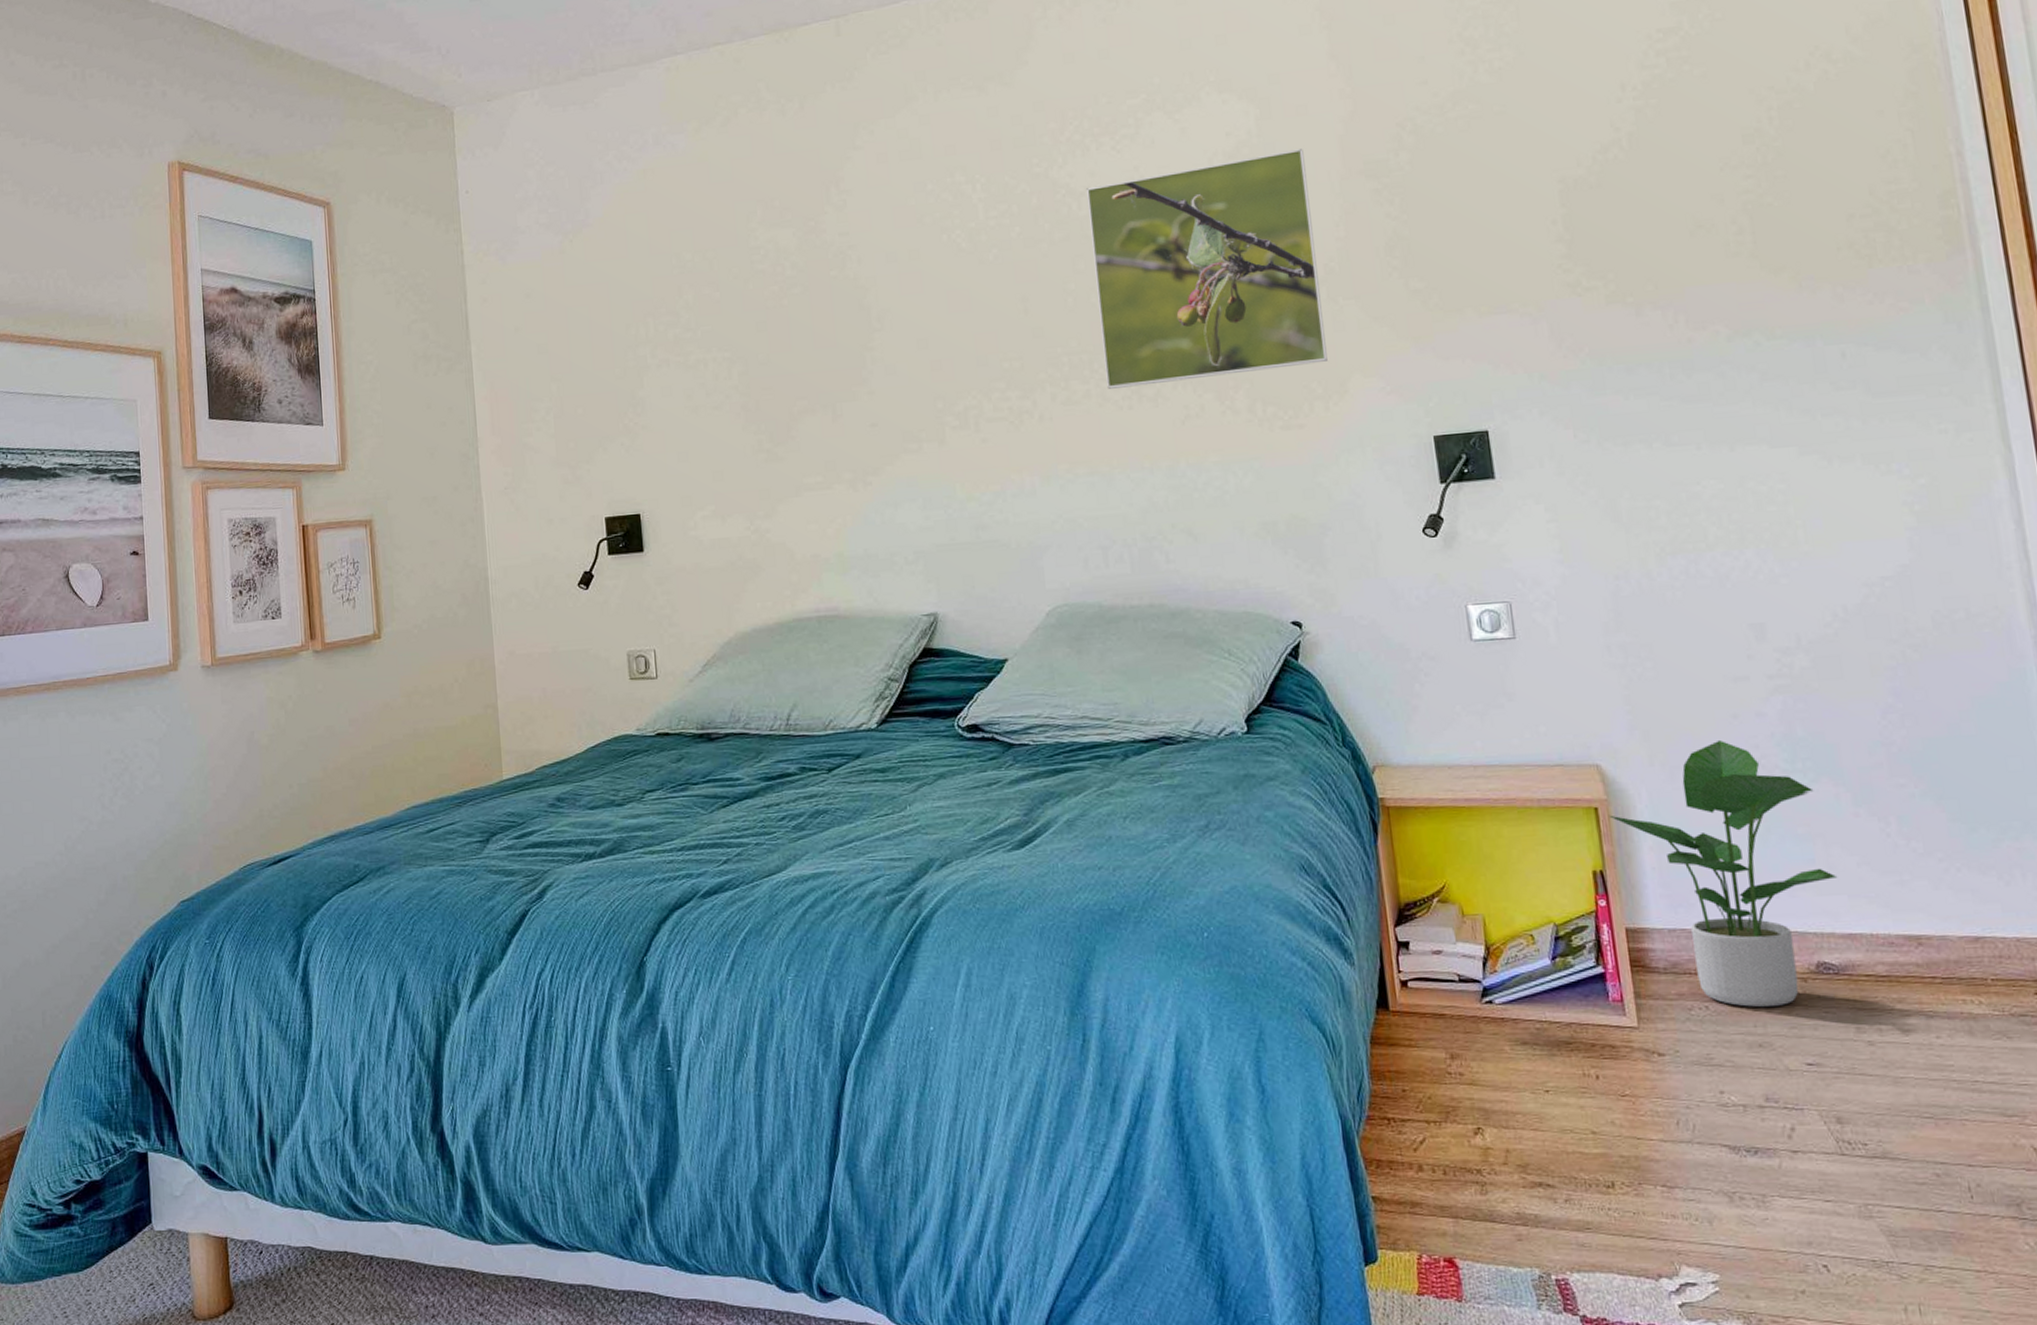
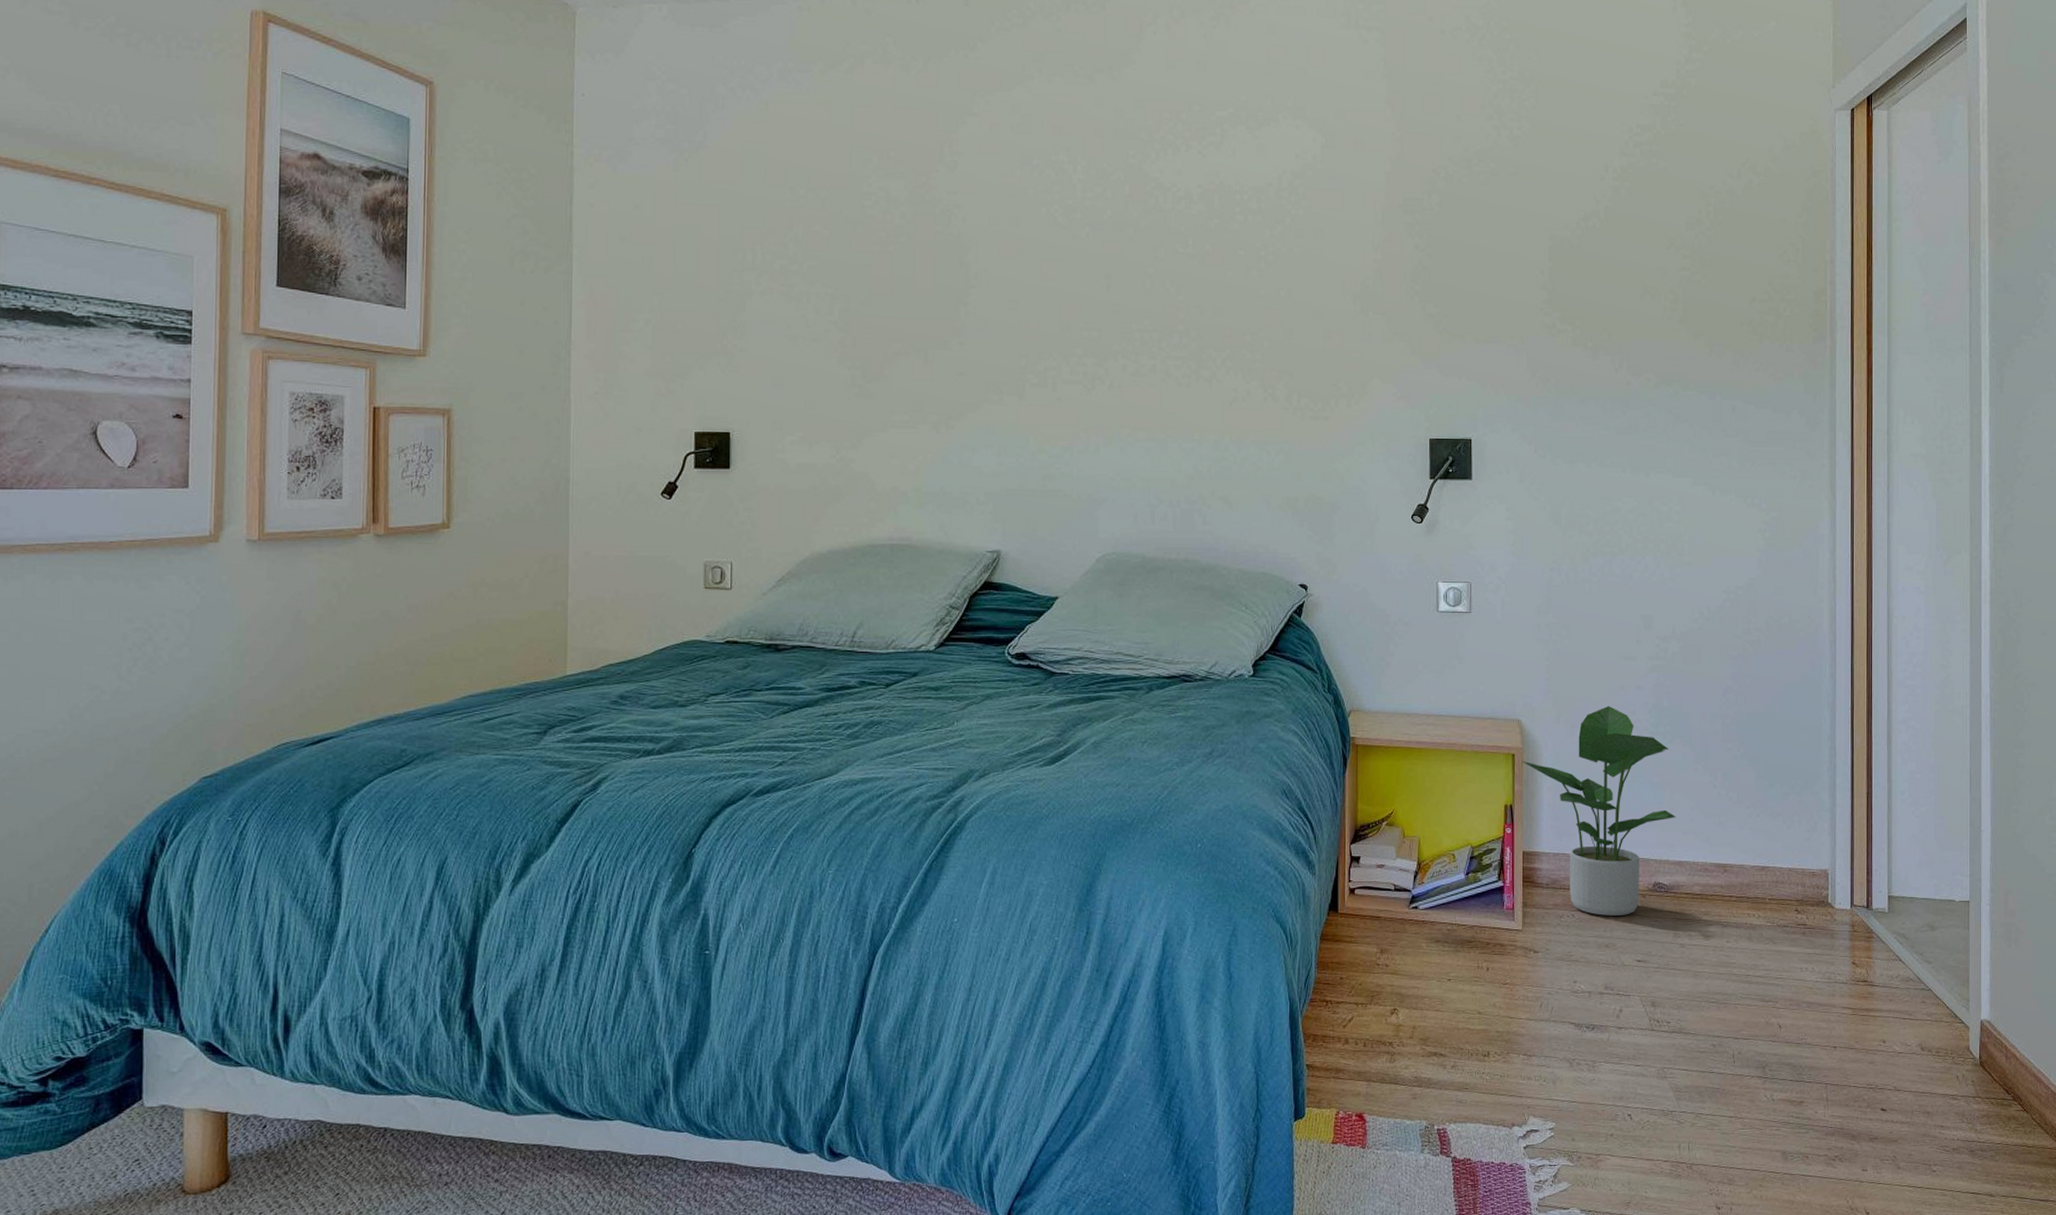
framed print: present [1087,149,1328,389] -> none [1171,178,1356,367]

